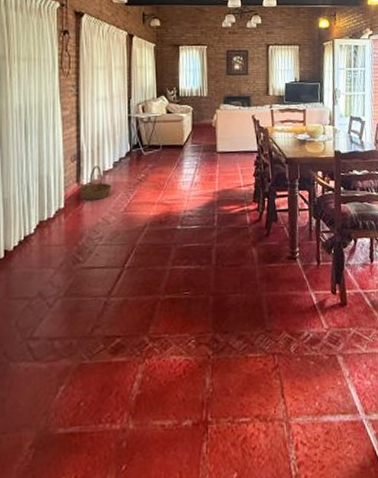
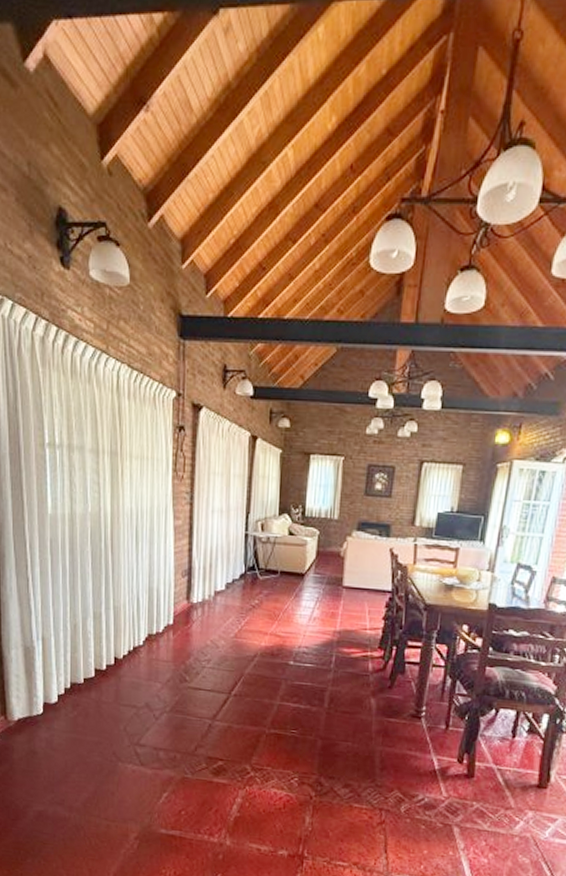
basket: present [79,165,111,201] -> none [189,584,222,621]

